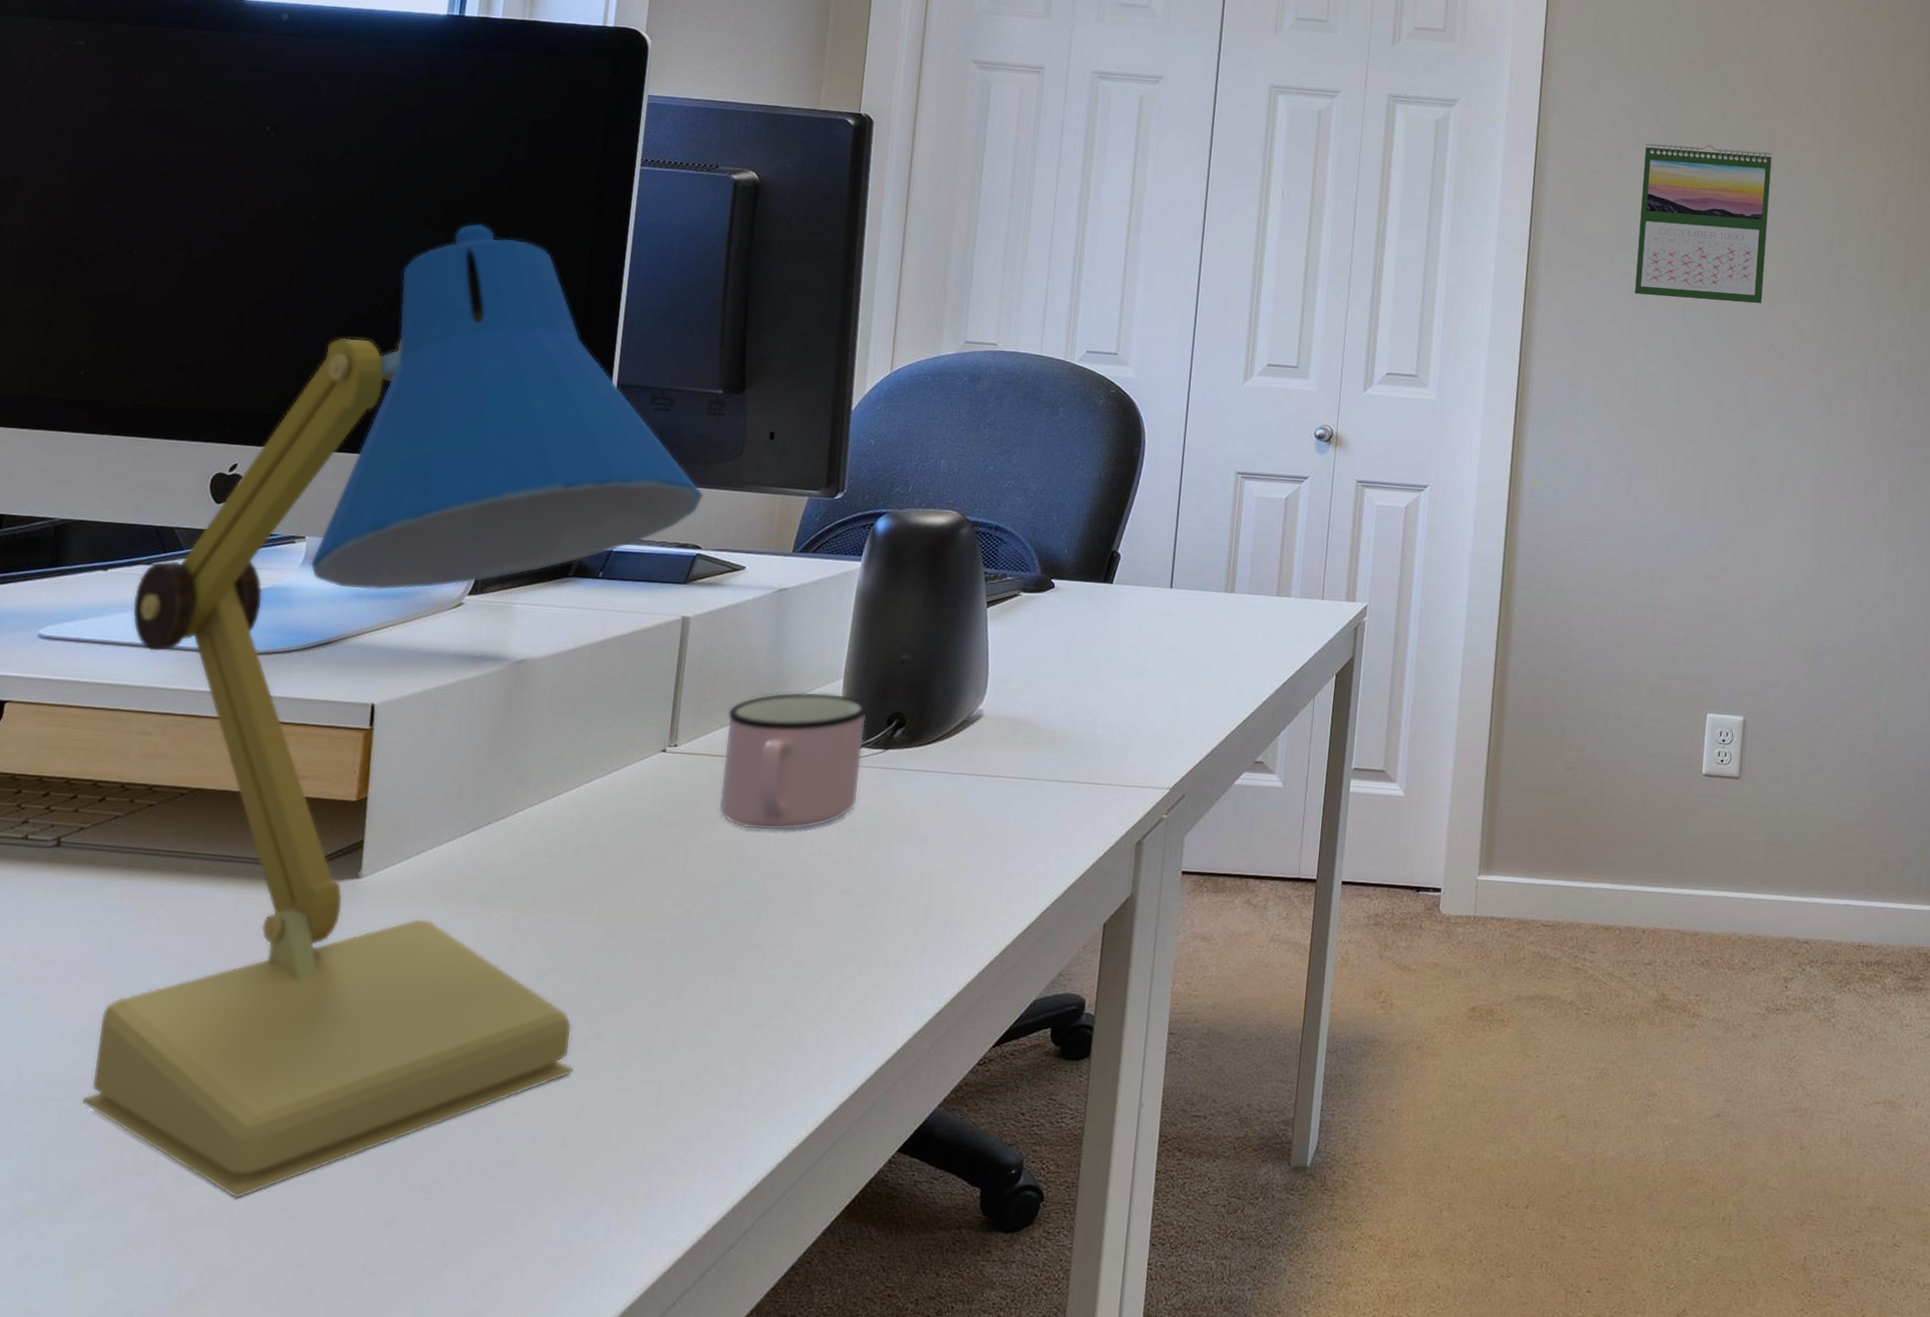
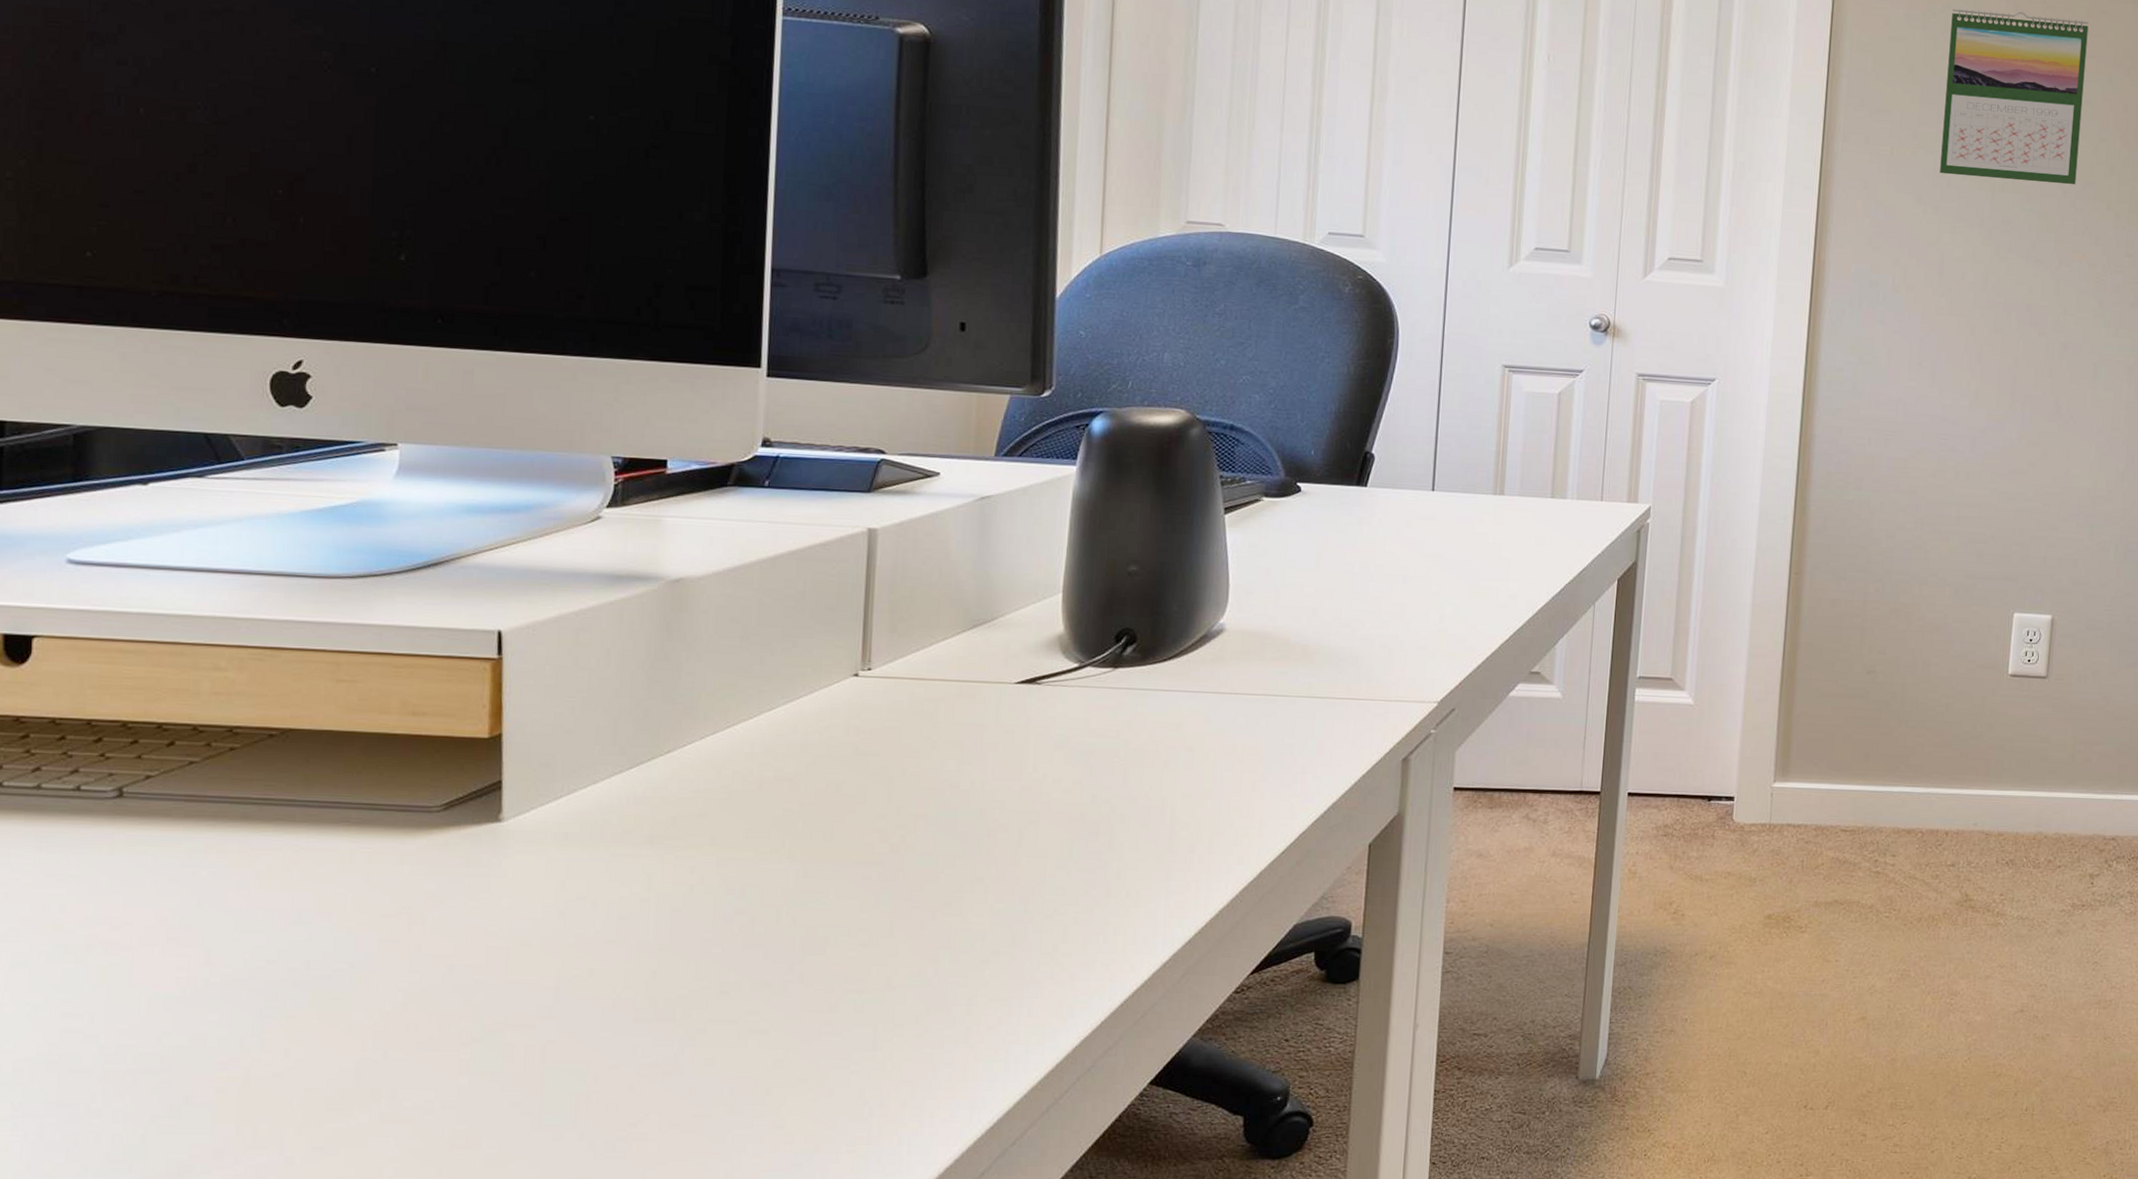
desk lamp: present [82,223,704,1199] -> none [182,80,886,1168]
mug: present [718,691,868,831] -> none [924,608,1092,758]

